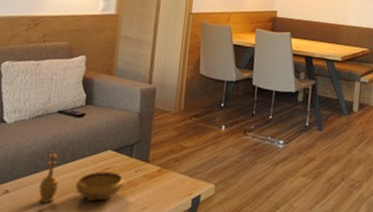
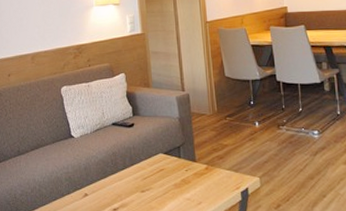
decorative bowl: present [38,153,125,203] -> none [110,160,178,203]

